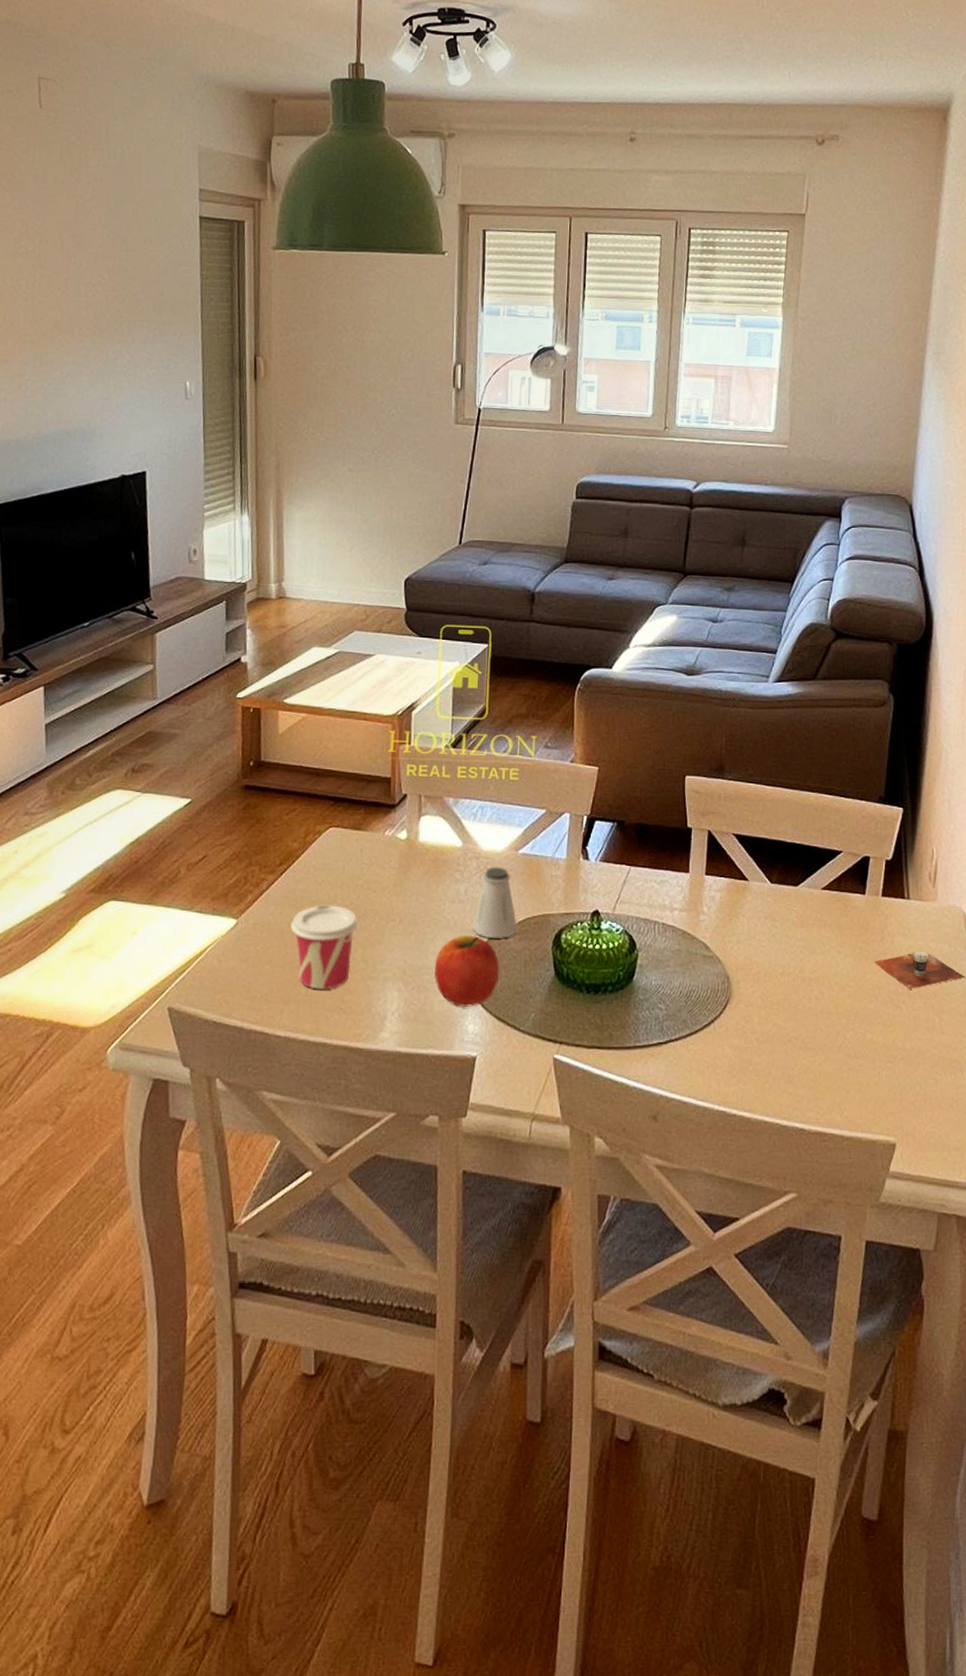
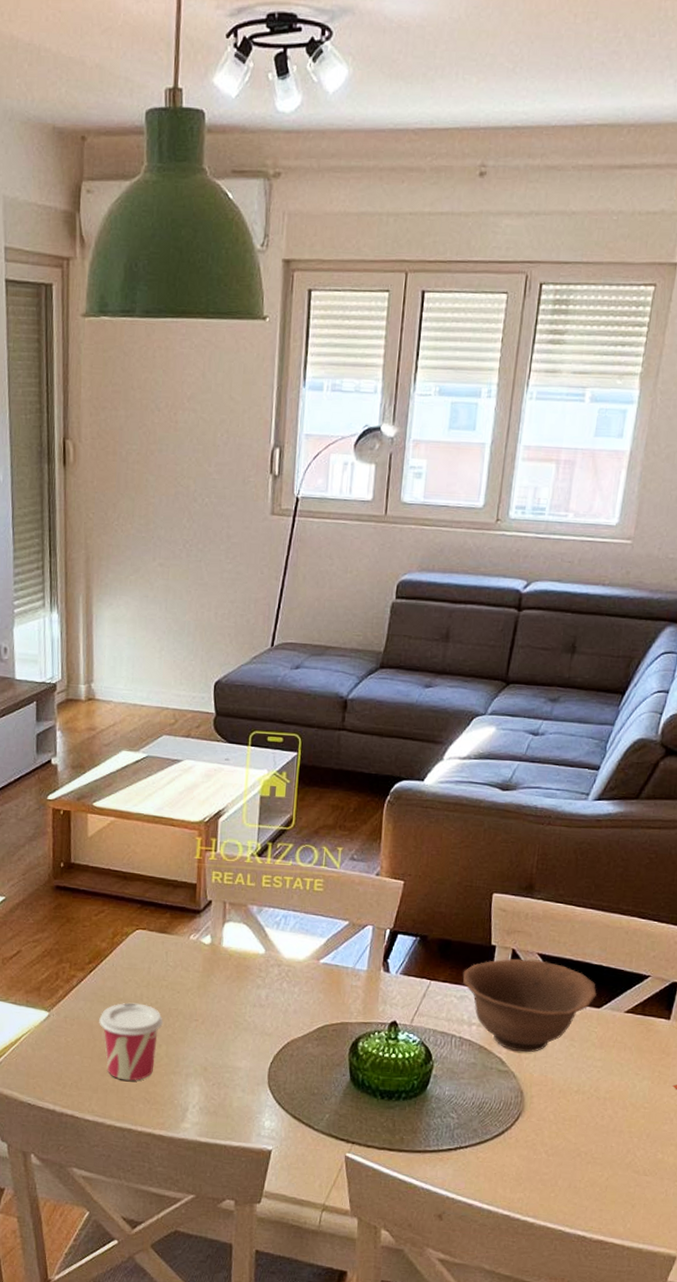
apple: present [434,935,500,1007] -> none [234,1037,297,1105]
saltshaker: present [472,867,517,938] -> none [272,974,316,1043]
bowl: none [661,840,793,936] -> present [462,958,597,1053]

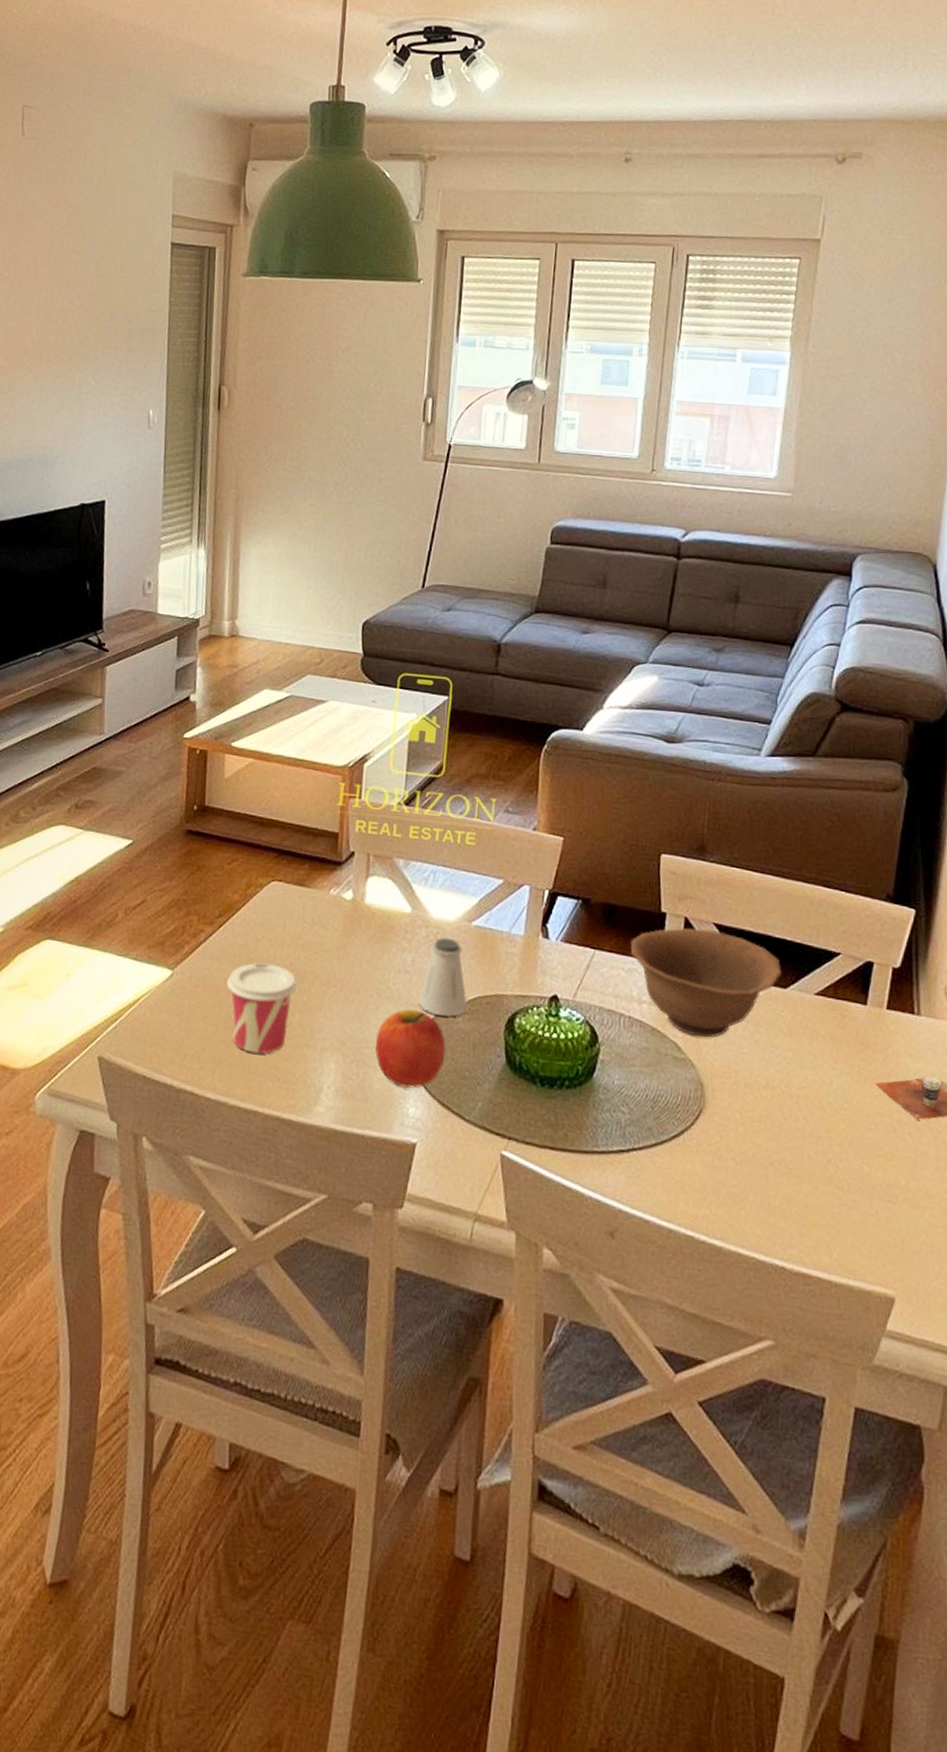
apple: none [234,1037,297,1105] -> present [375,1009,446,1089]
saltshaker: none [272,974,316,1043] -> present [418,937,467,1017]

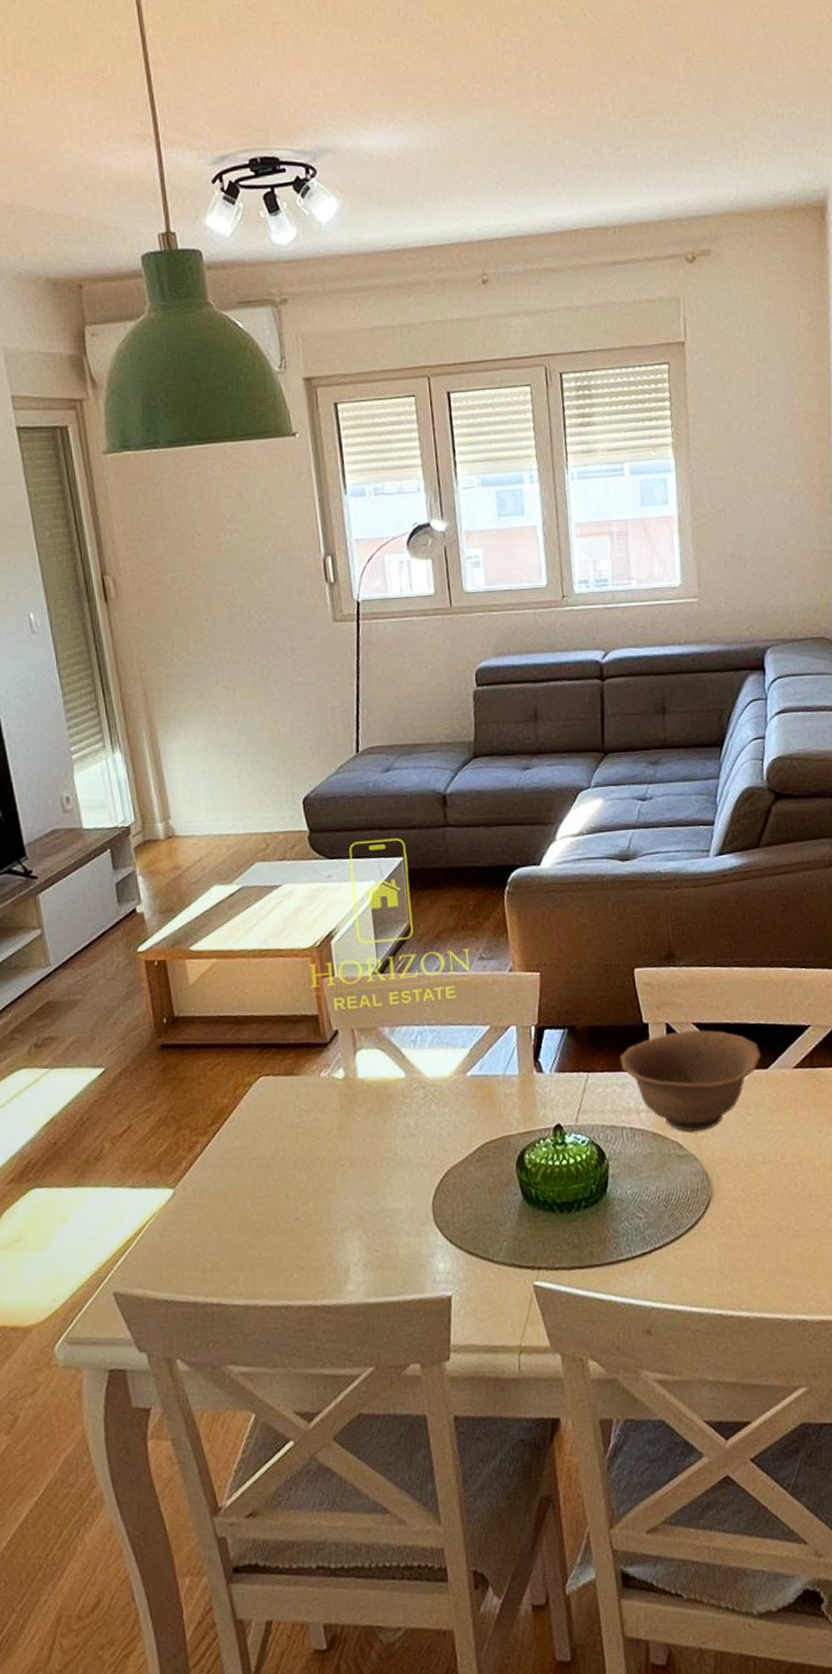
cup: present [226,963,298,1054] -> none [232,1158,306,1251]
apple: present [375,1009,446,1089] -> none [393,1169,464,1246]
saltshaker: present [418,937,467,1017] -> none [428,1093,477,1170]

